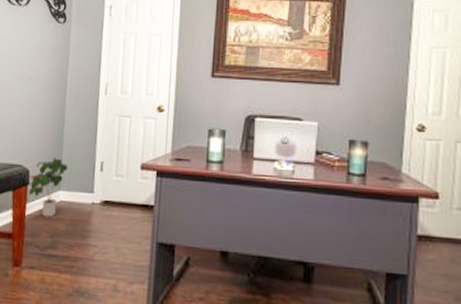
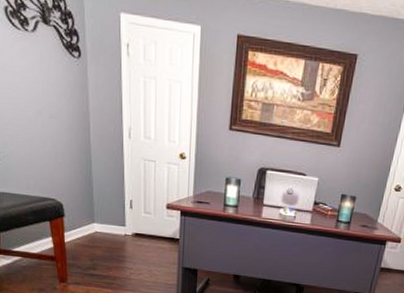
potted plant: present [28,158,68,218] -> none [64,194,99,245]

